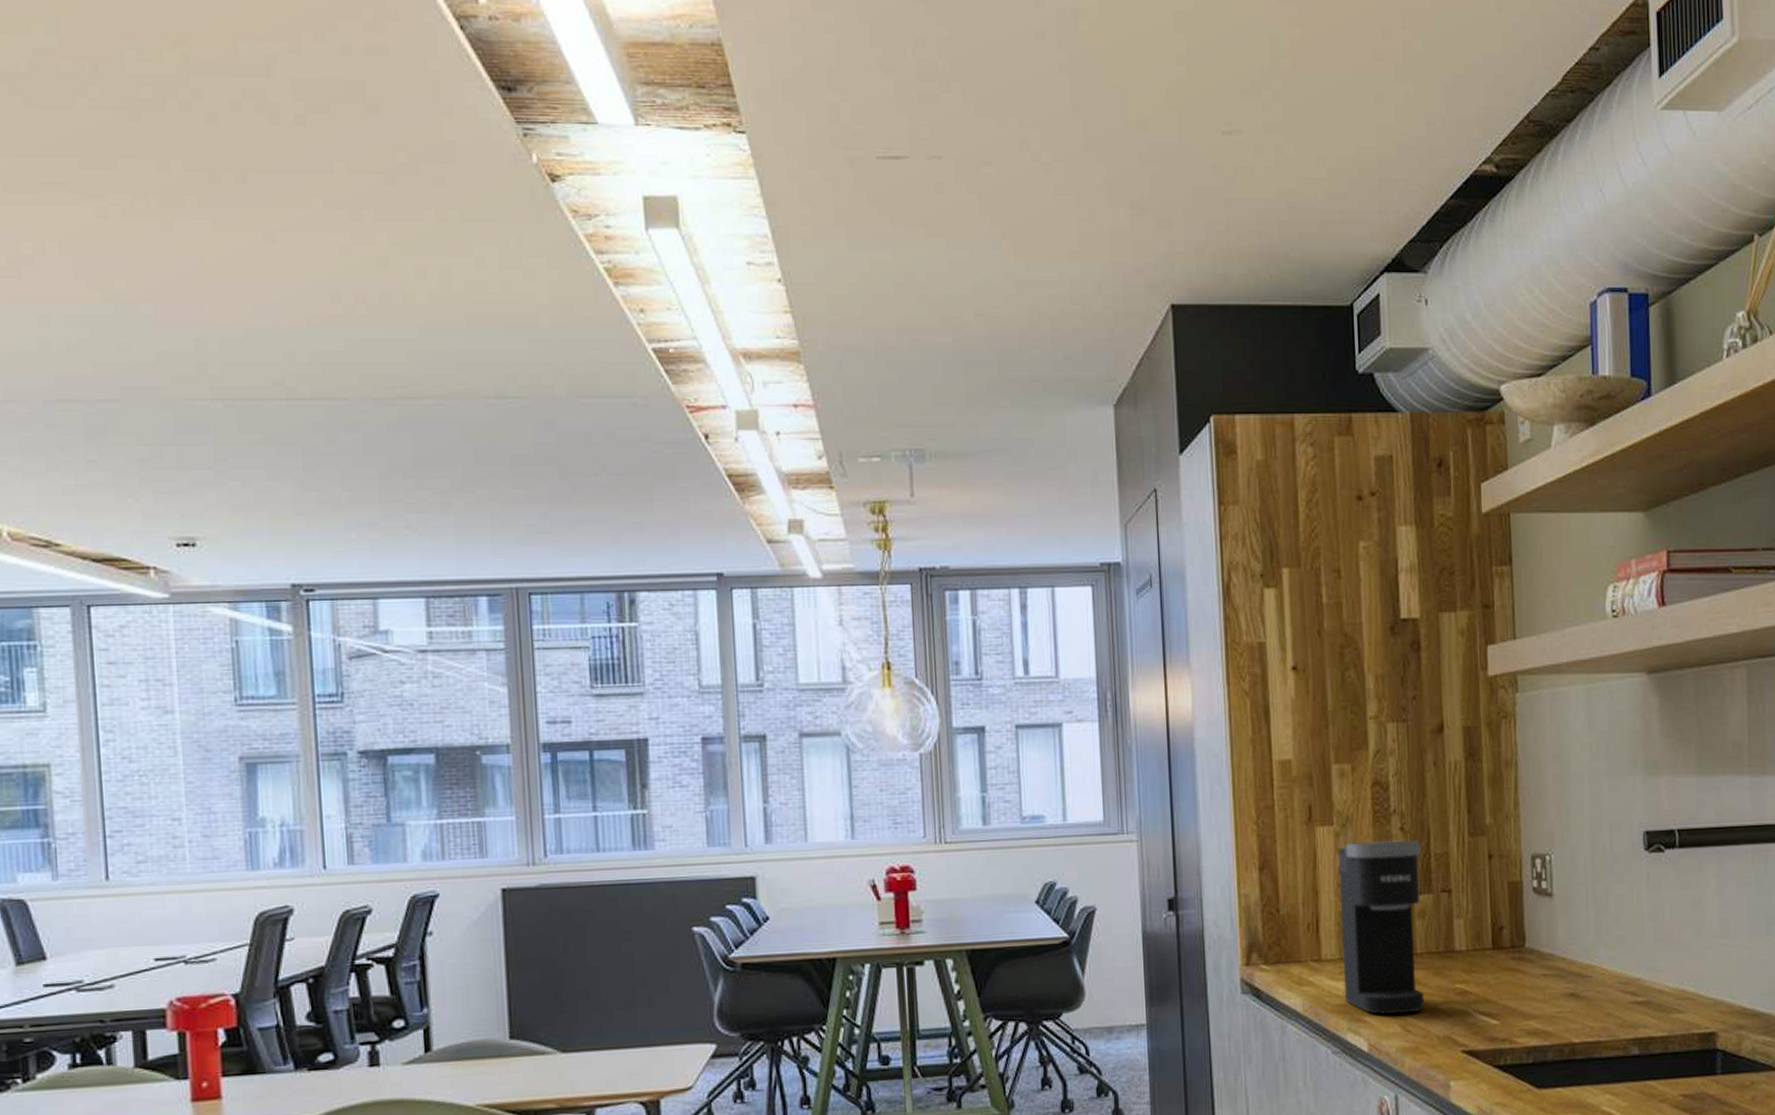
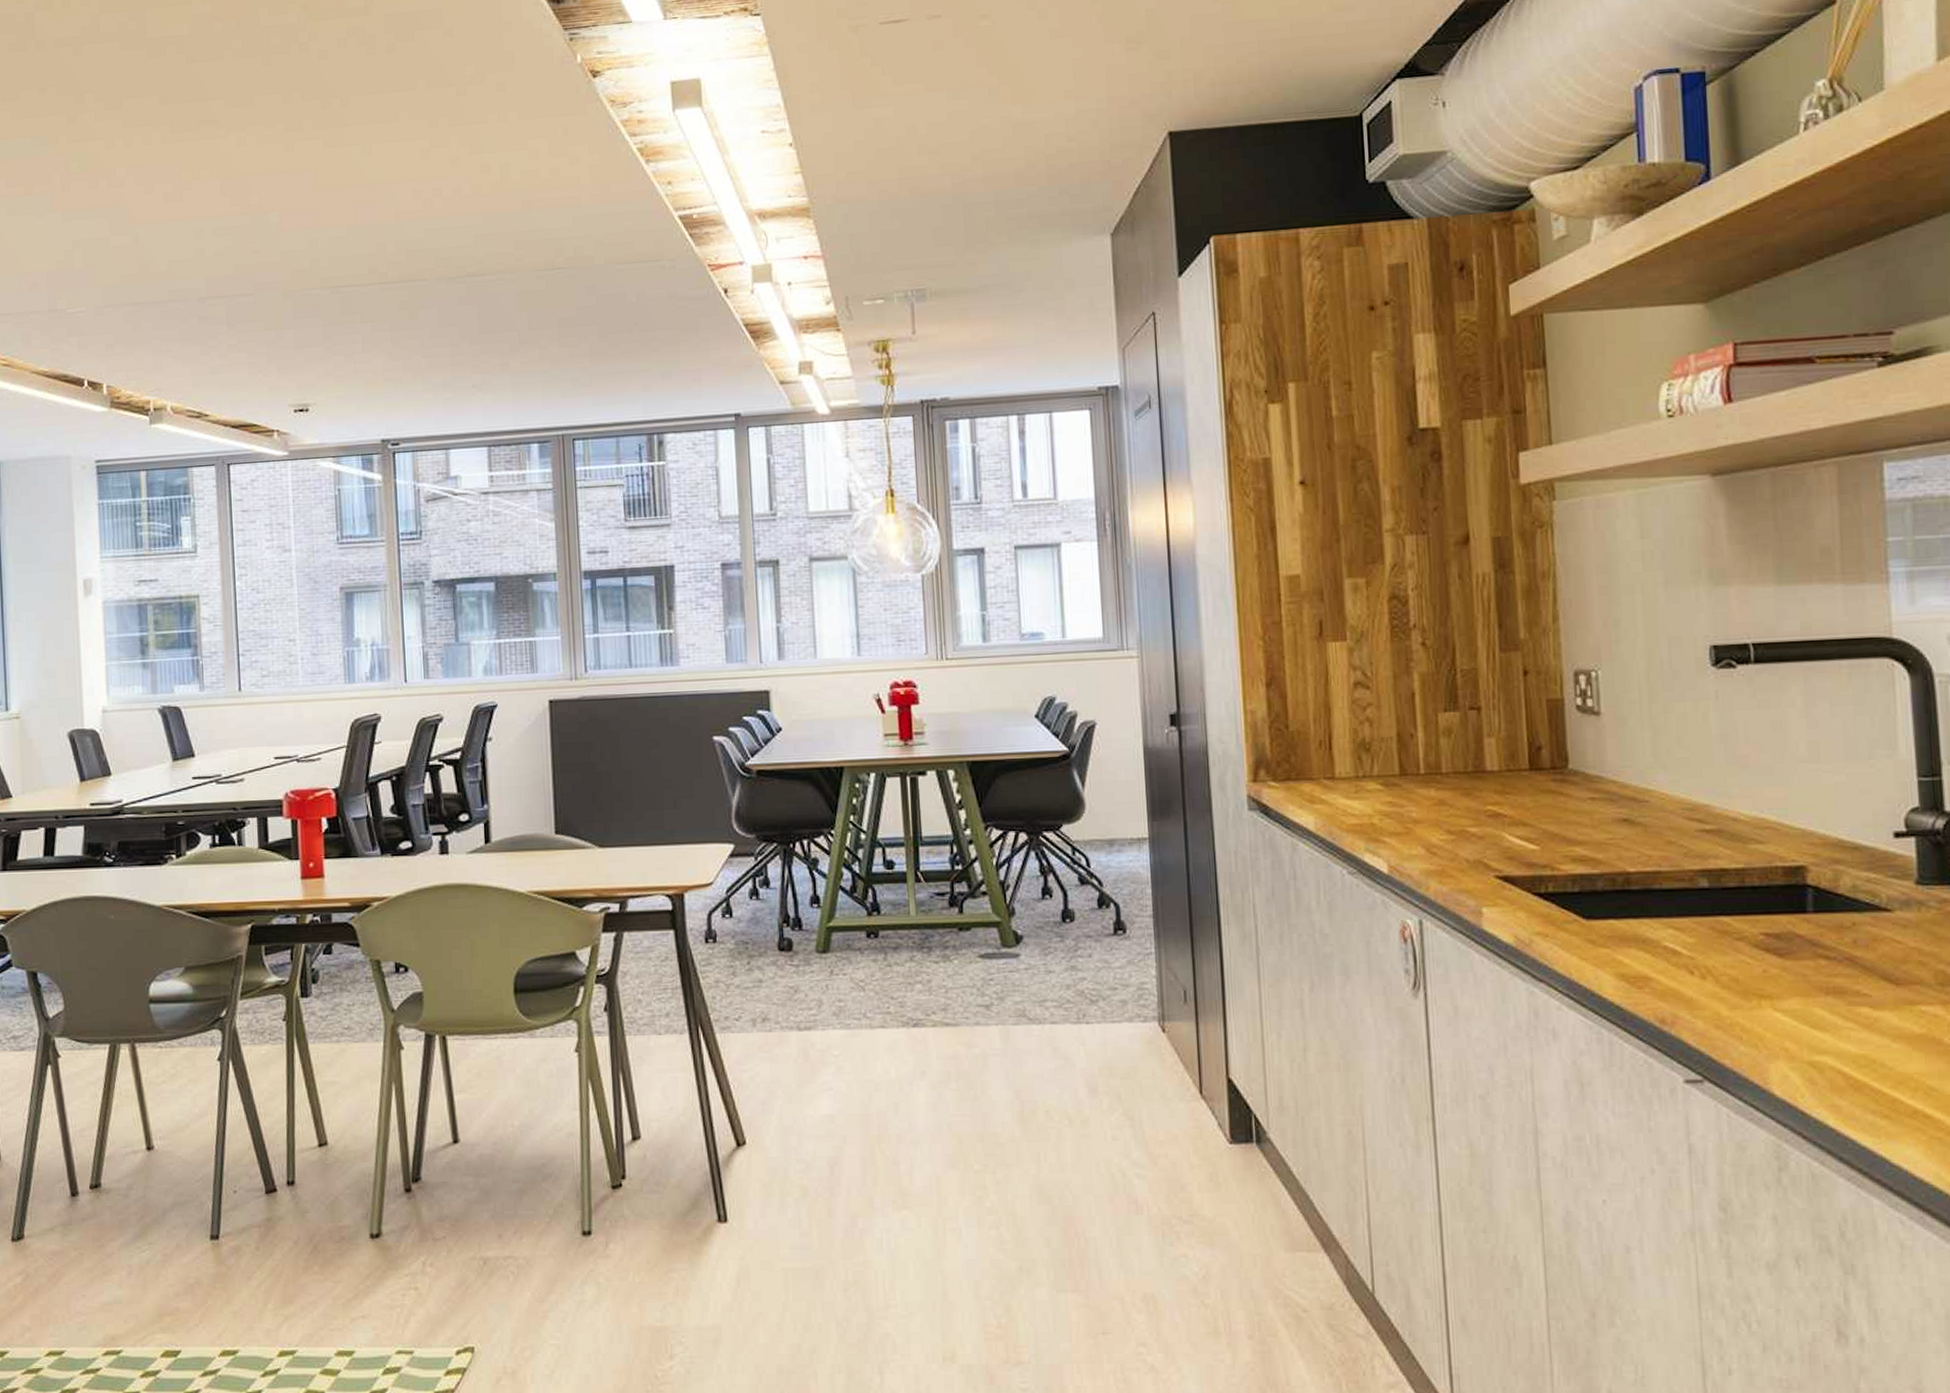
coffee maker: present [1337,839,1425,1014] -> none [1351,655,1452,836]

